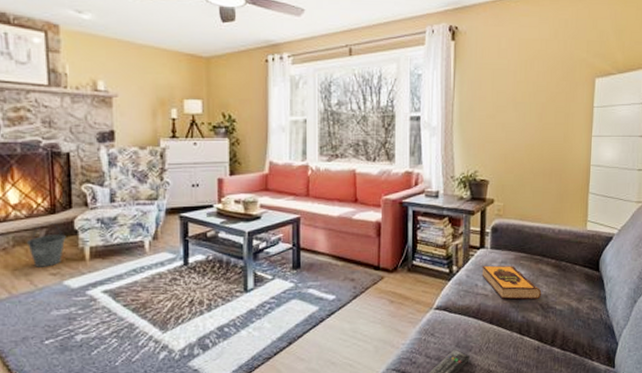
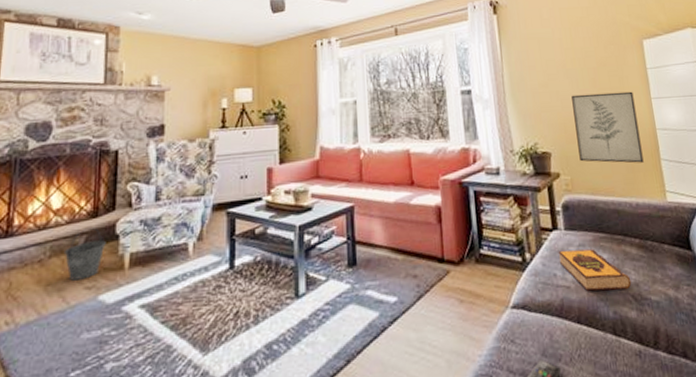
wall art: none [514,128,576,195] -> present [571,91,644,163]

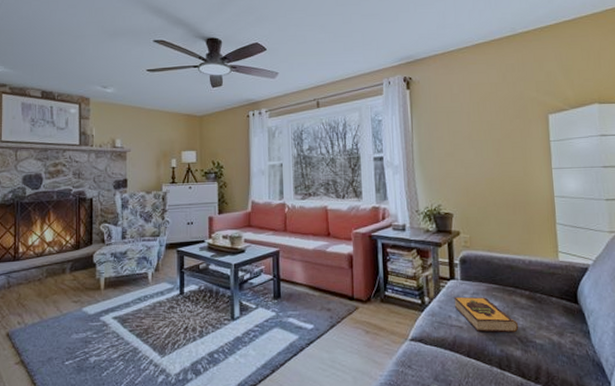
bucket: present [63,227,106,281] -> none [56,256,86,296]
wall art: present [571,91,644,163] -> none [475,161,540,226]

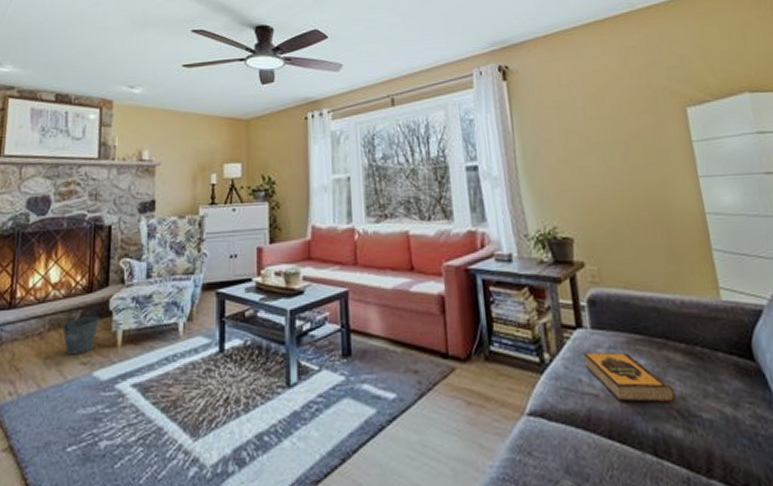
bucket: none [56,256,86,296] -> present [61,302,100,355]

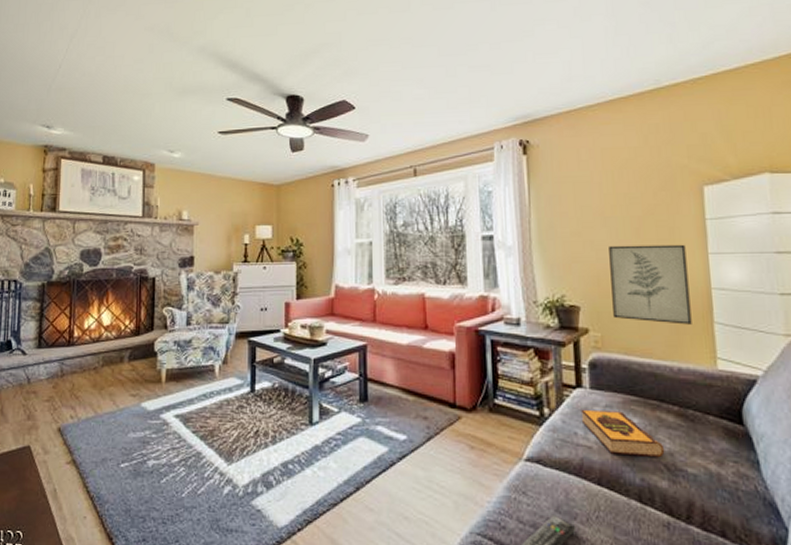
bucket: present [61,302,100,355] -> none [113,343,147,388]
wall art: none [597,168,690,253] -> present [609,244,692,325]

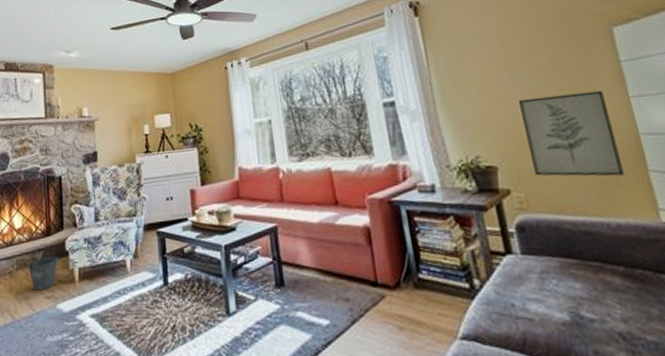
bucket: none [113,343,147,388] -> present [27,244,59,291]
hardback book: present [580,409,665,458] -> none [514,277,617,327]

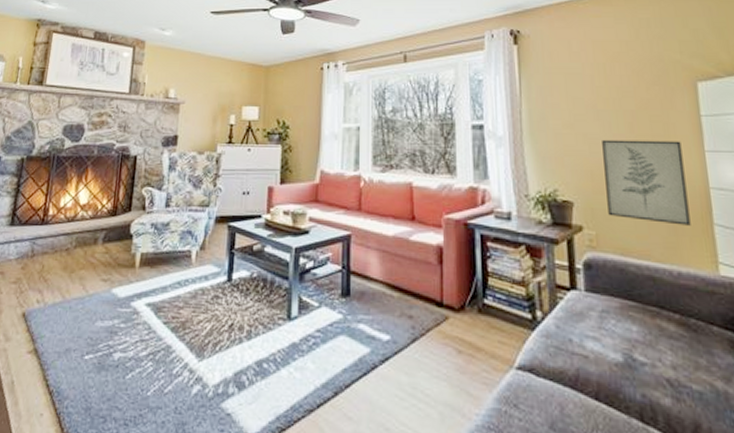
bucket: present [27,244,59,291] -> none [86,224,122,272]

